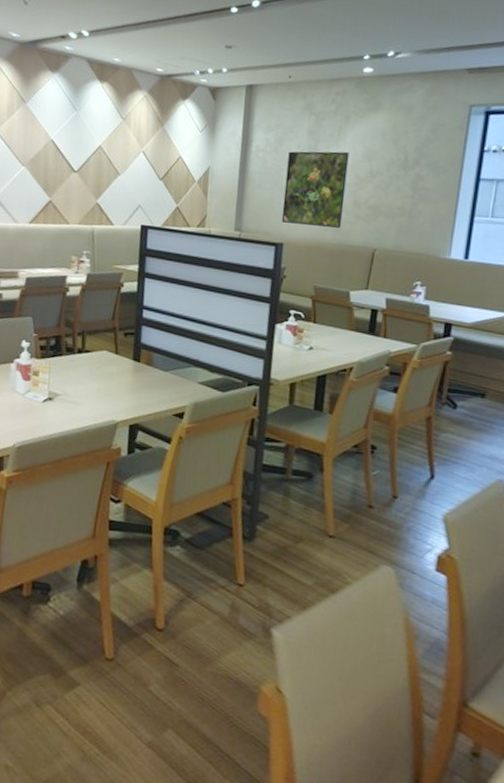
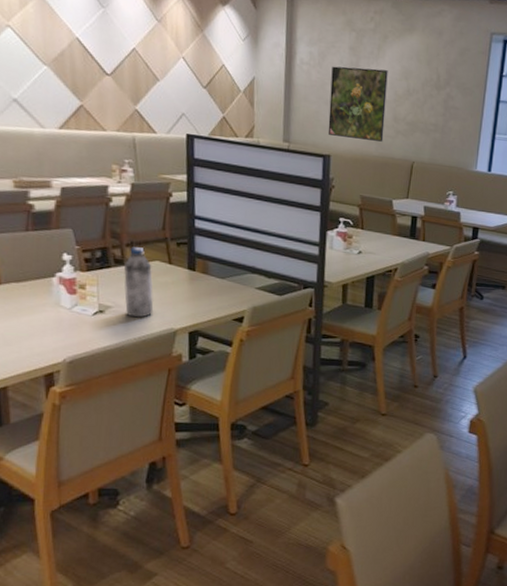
water bottle: none [72,336,100,408] -> present [123,247,154,318]

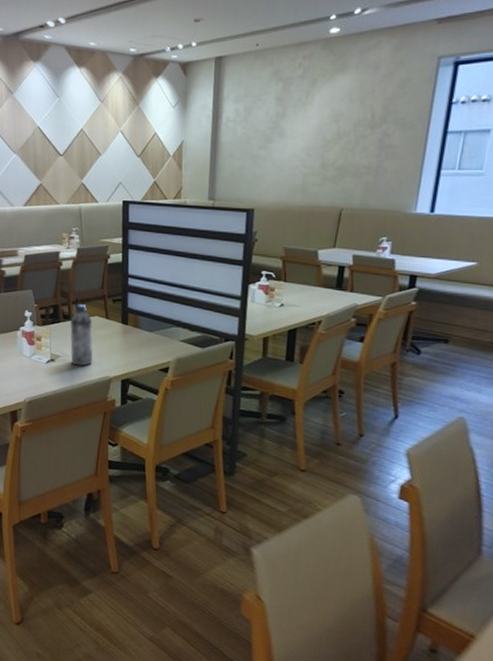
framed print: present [328,66,388,142] -> none [252,116,317,191]

